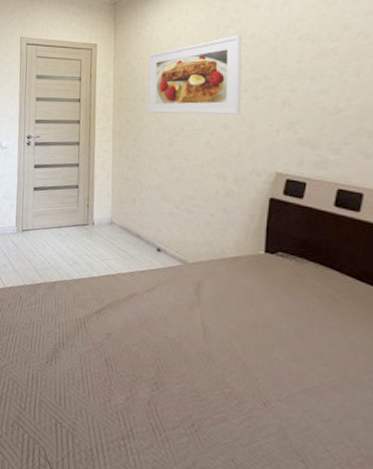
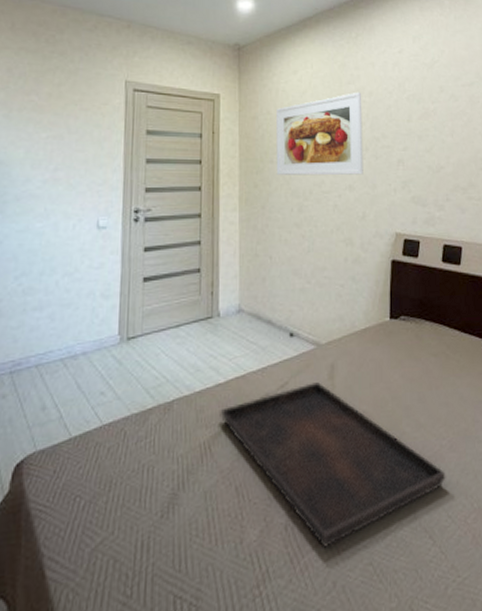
serving tray: none [93,293,326,432] -> present [220,382,446,548]

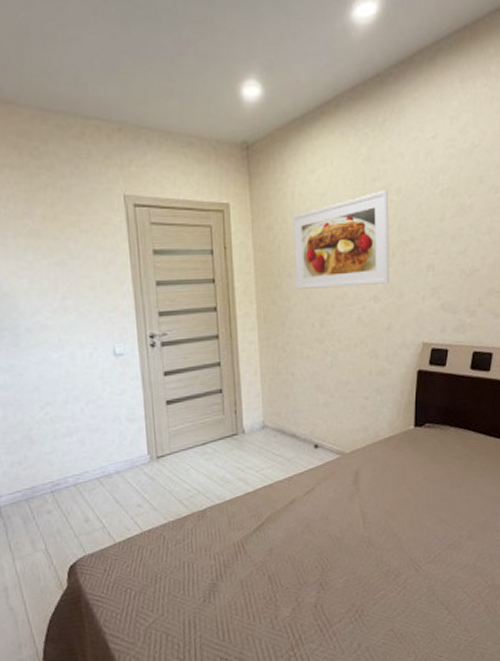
serving tray: present [220,382,446,548] -> none [250,487,464,619]

